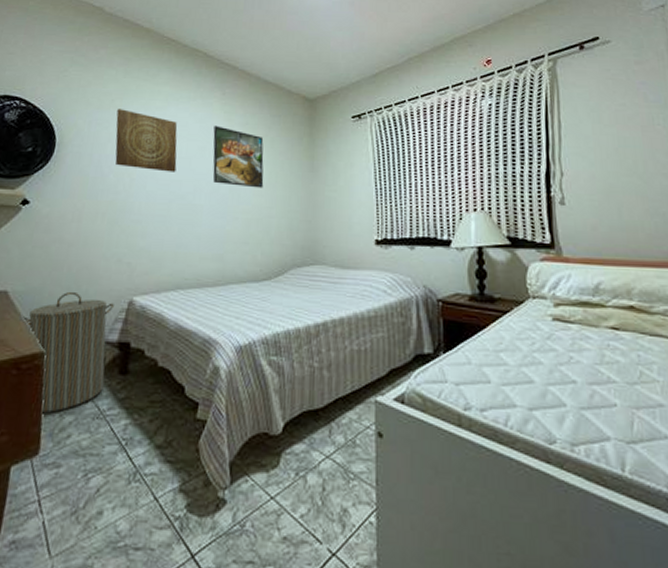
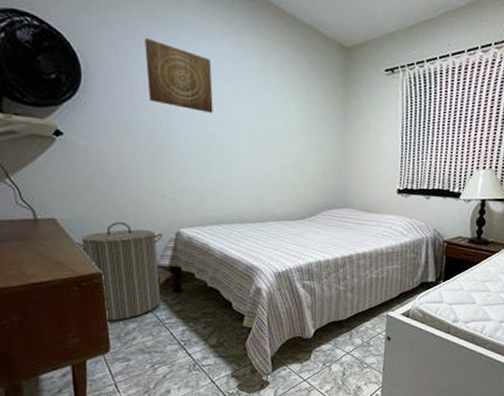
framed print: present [212,125,264,188] -> none [249,67,300,136]

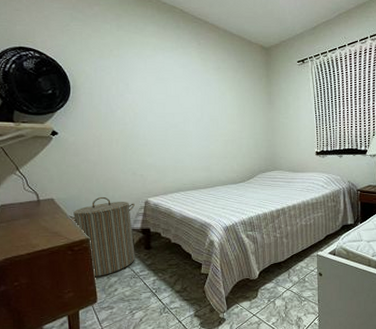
wall art: present [145,38,213,113] -> none [116,57,169,107]

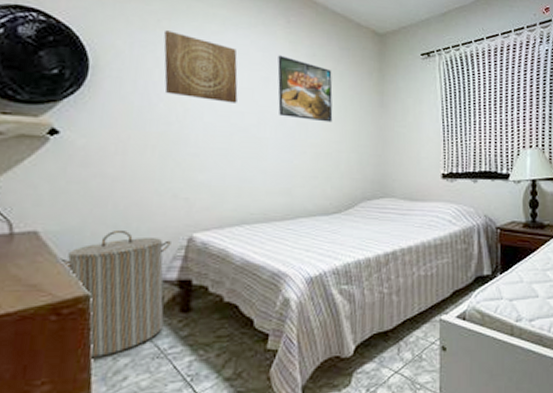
wall art: none [116,57,169,107] -> present [163,30,238,103]
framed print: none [194,70,235,118] -> present [277,55,333,123]

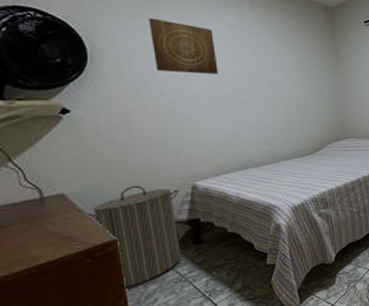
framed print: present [277,55,333,123] -> none [248,32,299,83]

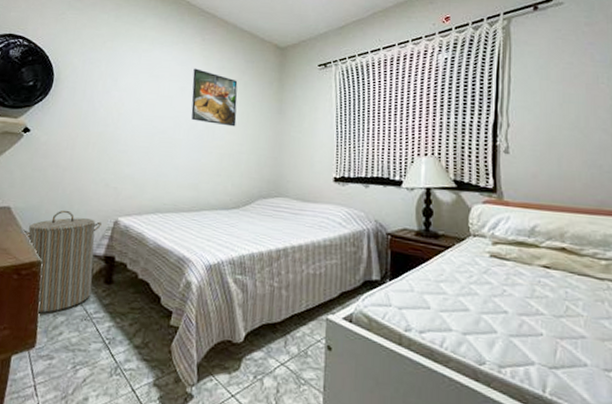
wall art: present [149,18,218,74] -> none [105,50,161,109]
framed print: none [248,32,299,83] -> present [191,68,238,127]

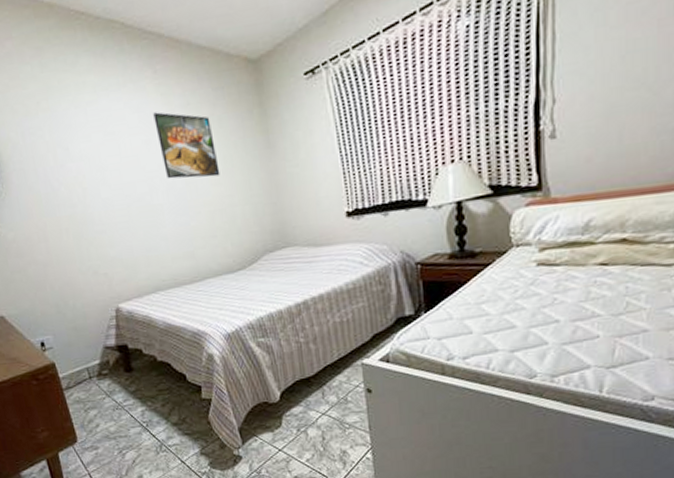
laundry hamper: present [20,210,102,313] -> none [23,307,115,410]

